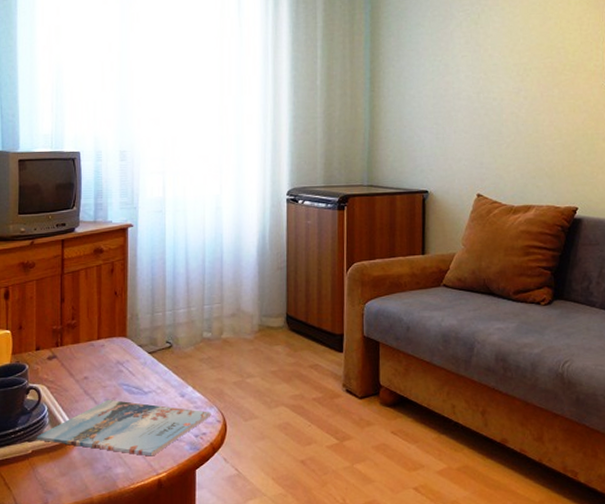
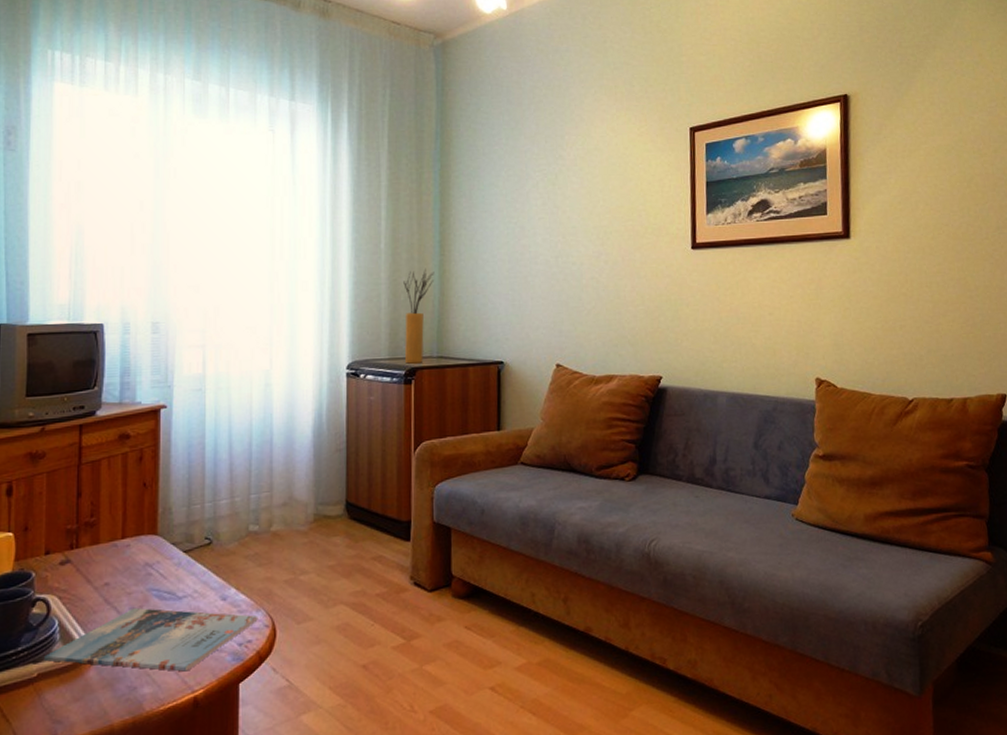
vase: none [337,103,365,191] -> present [403,268,434,364]

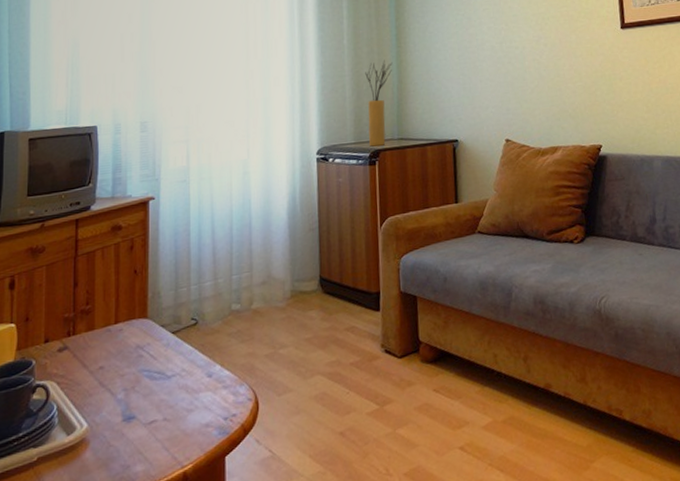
magazine: present [43,607,258,672] -> none [43,388,242,448]

